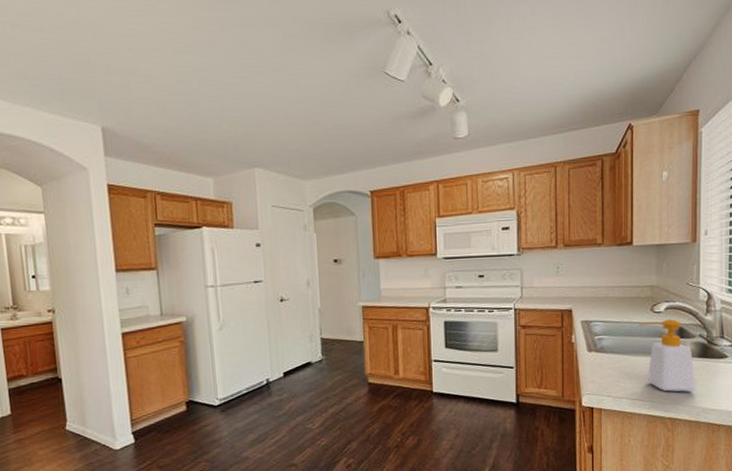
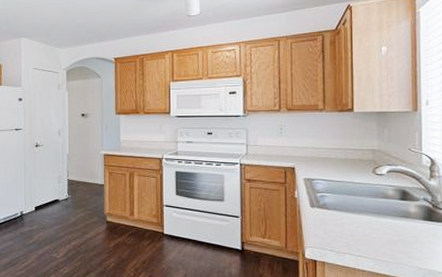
soap bottle: present [638,319,696,392] -> none [361,182,422,253]

